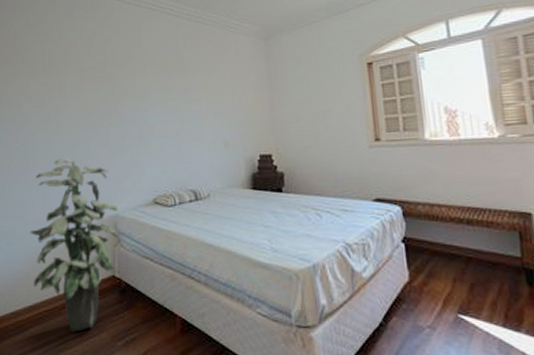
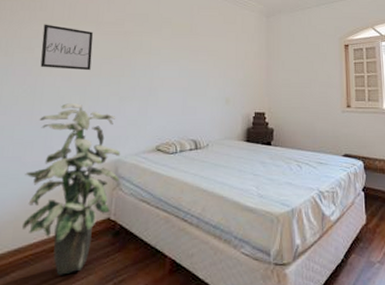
wall art: none [27,77,78,124] -> present [40,24,93,71]

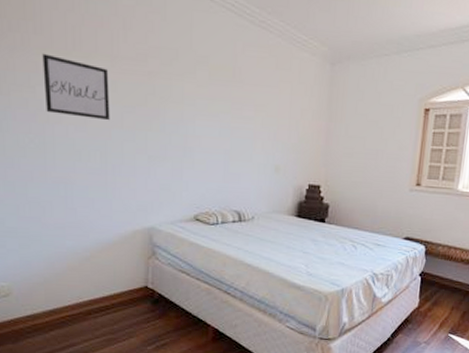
indoor plant: present [21,103,121,275] -> none [48,159,155,336]

